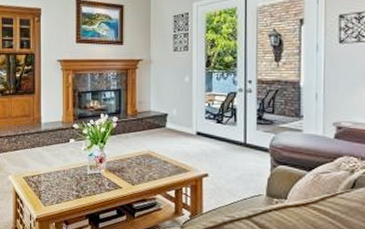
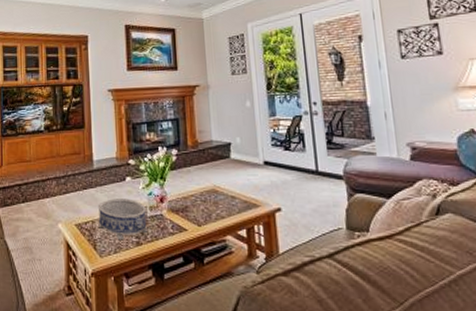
decorative bowl: none [43,157,86,193] -> present [97,198,147,241]

